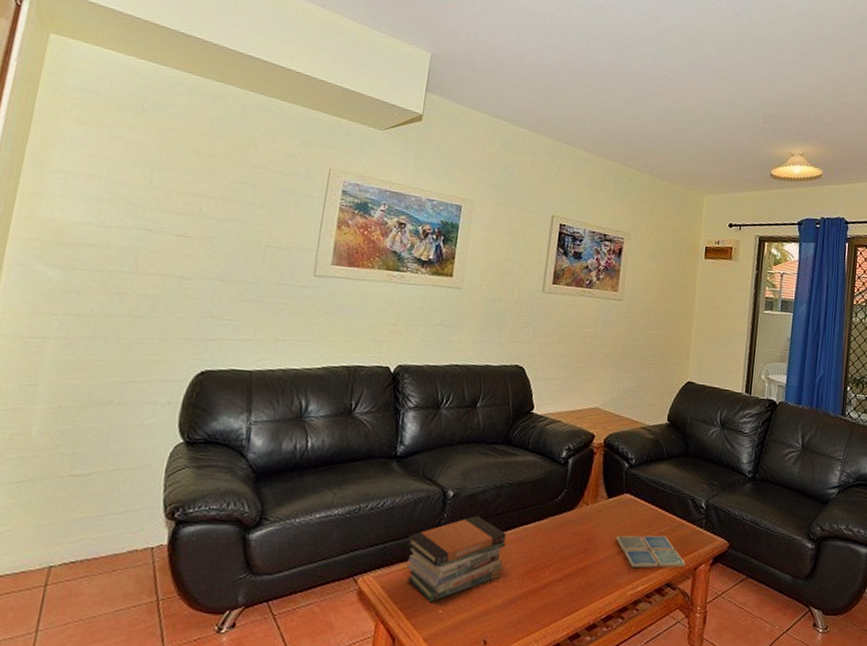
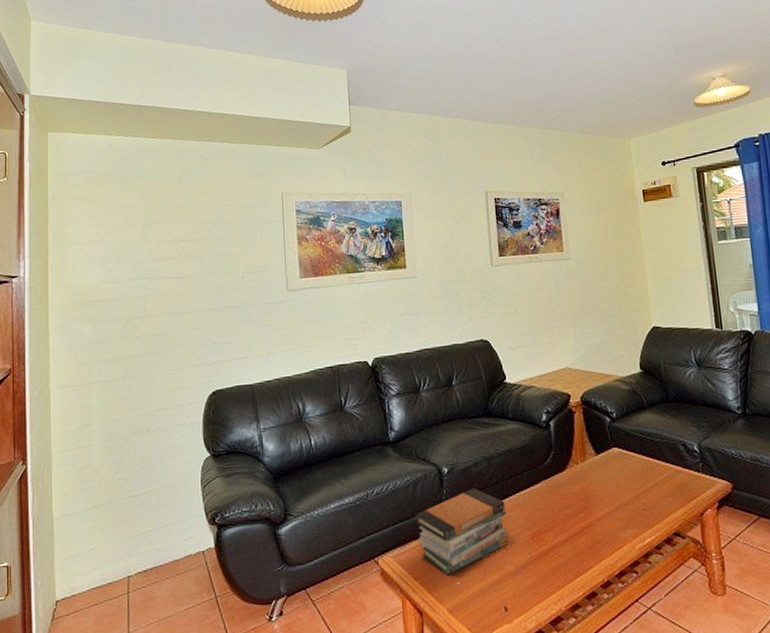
drink coaster: present [616,535,686,568] -> none [613,484,691,521]

